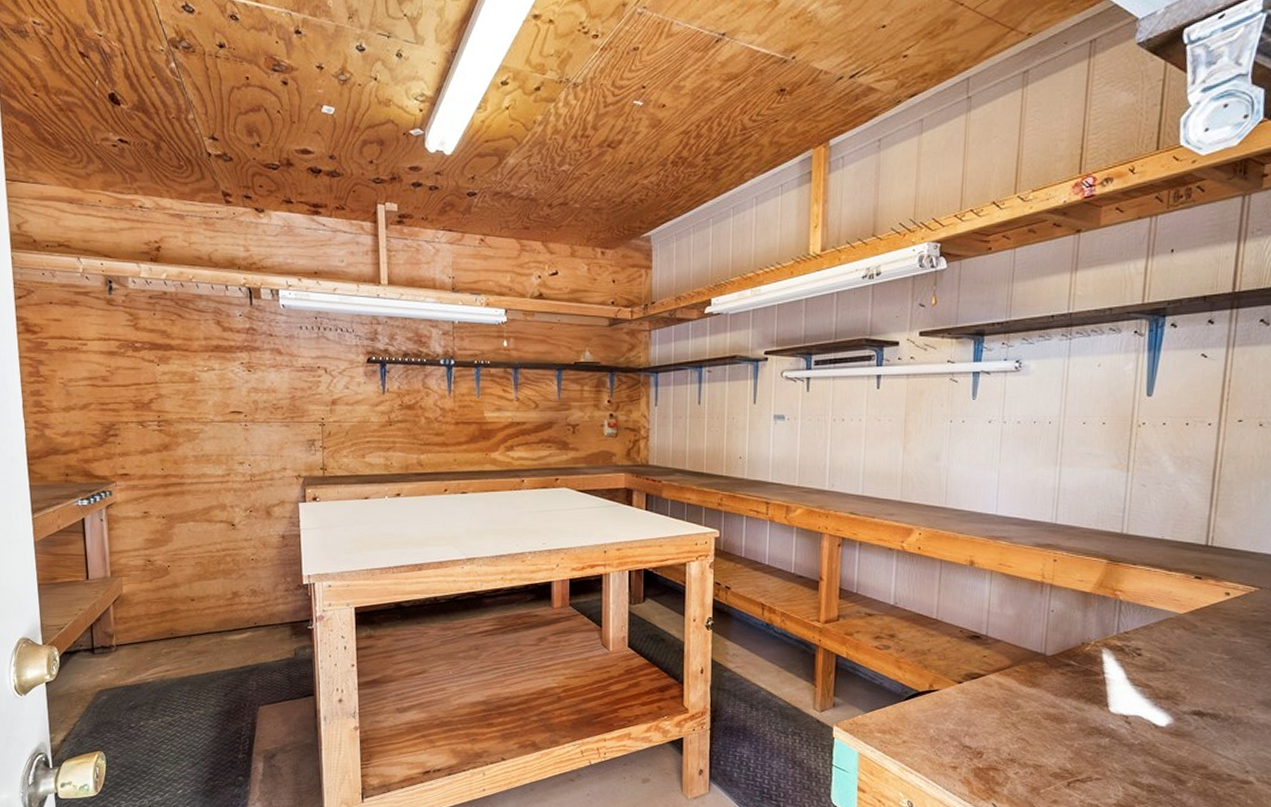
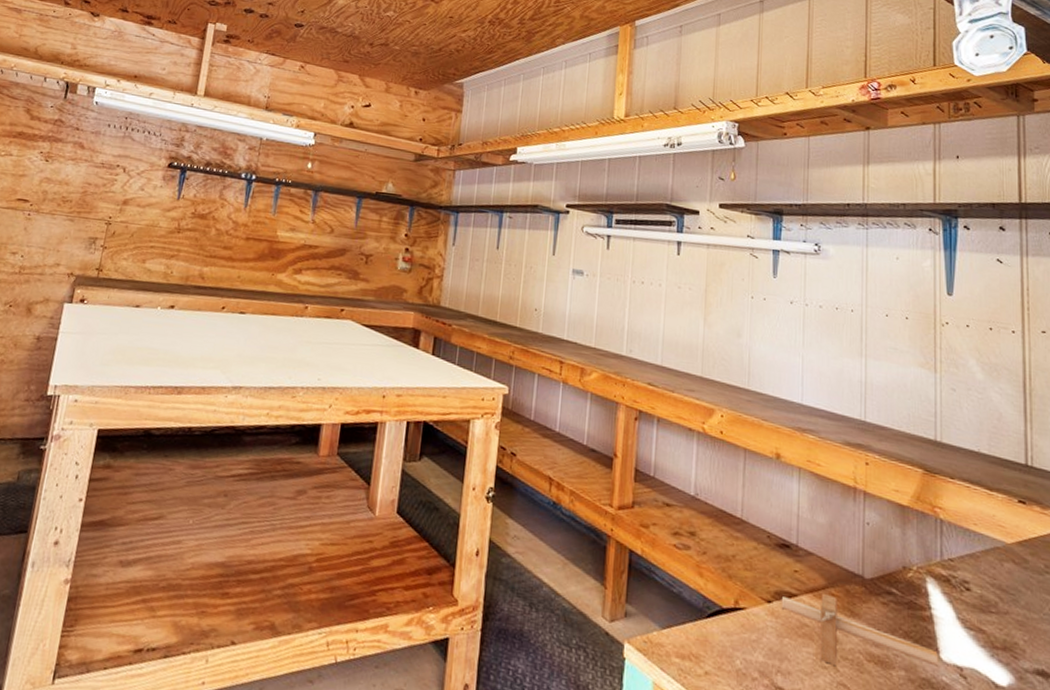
clamp: none [970,671,1107,725] -> present [781,593,938,667]

